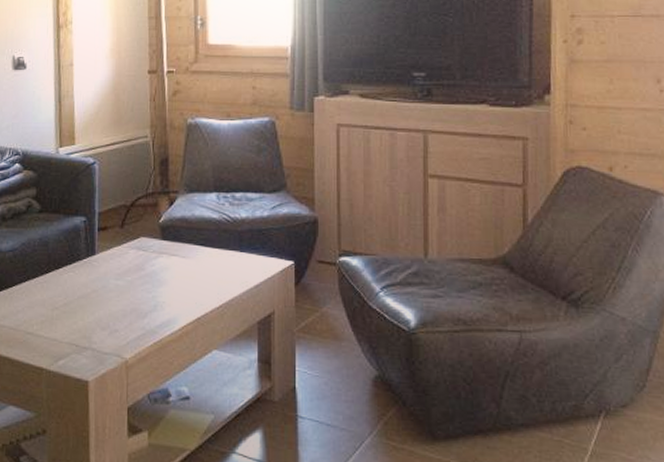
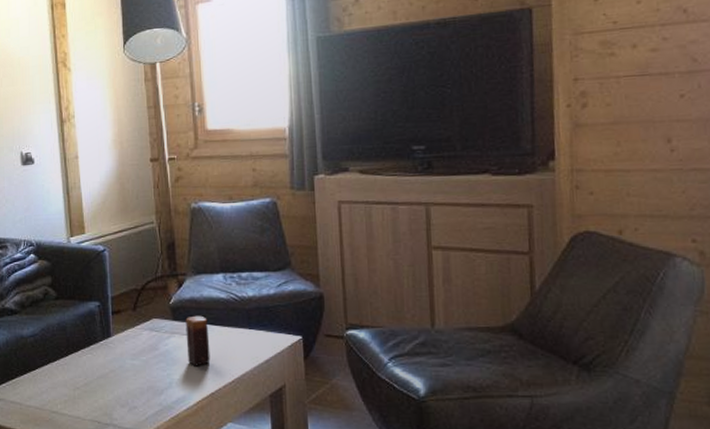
candle: none [174,235,199,289] -> present [185,315,210,366]

